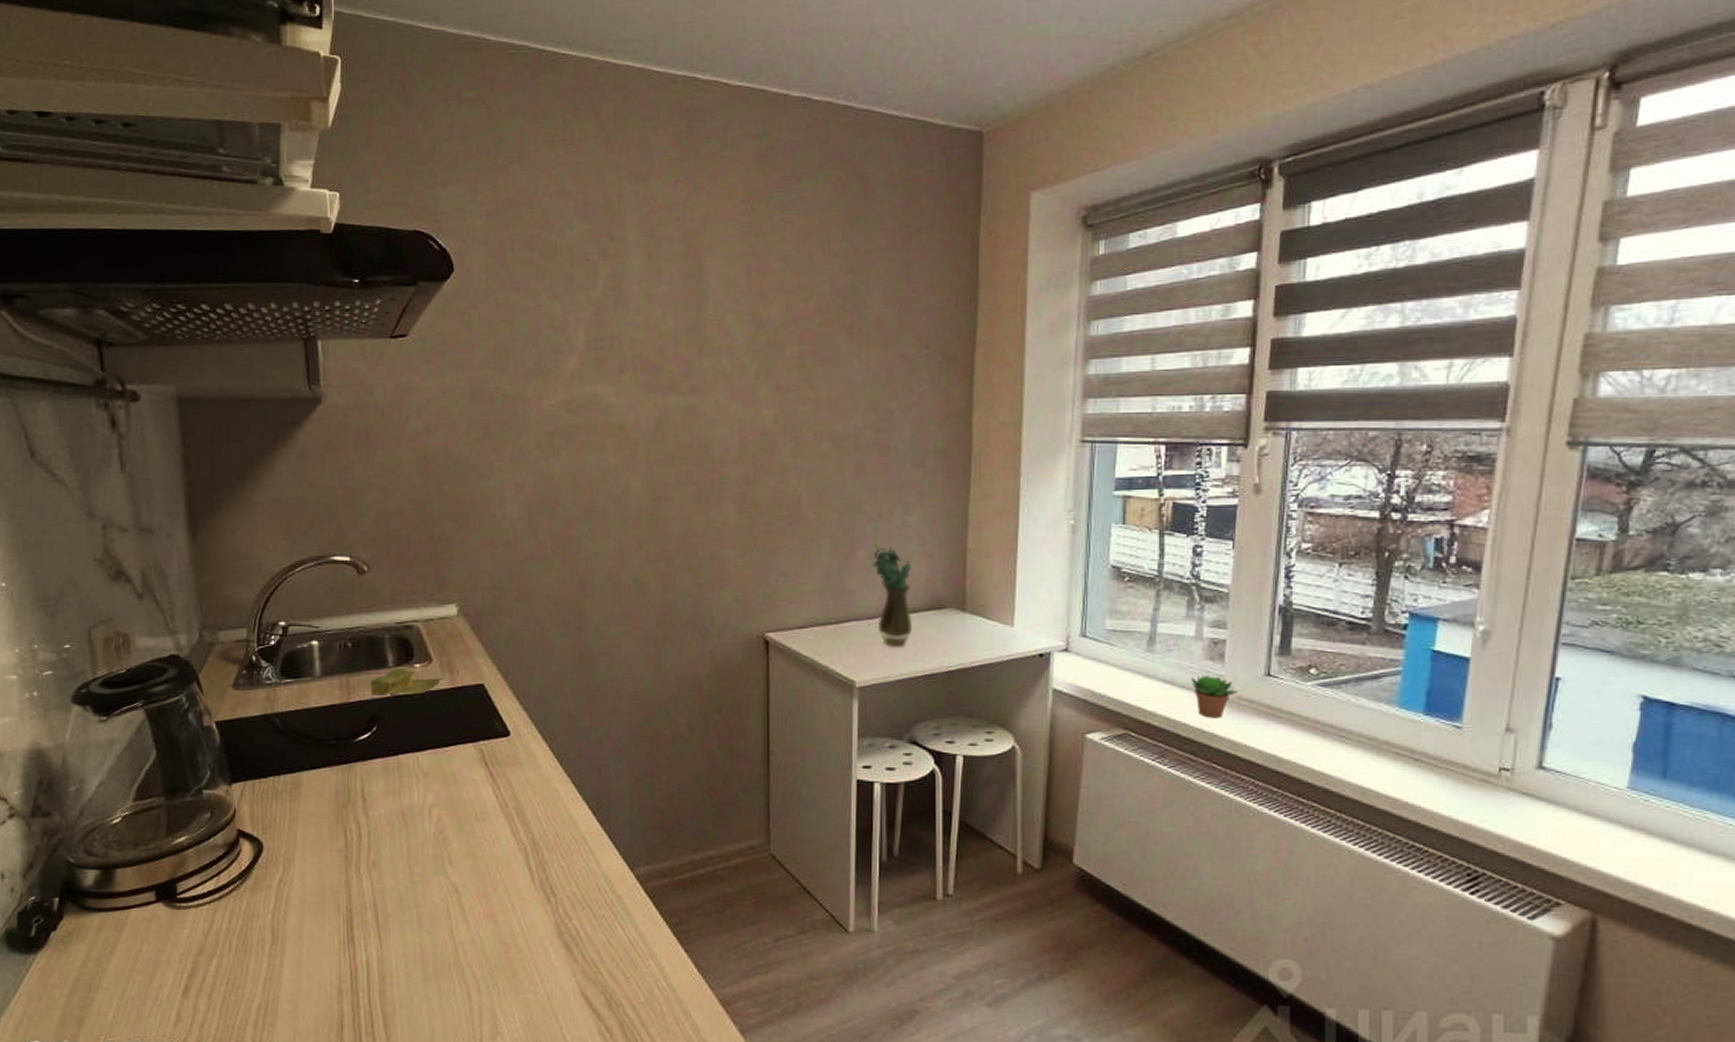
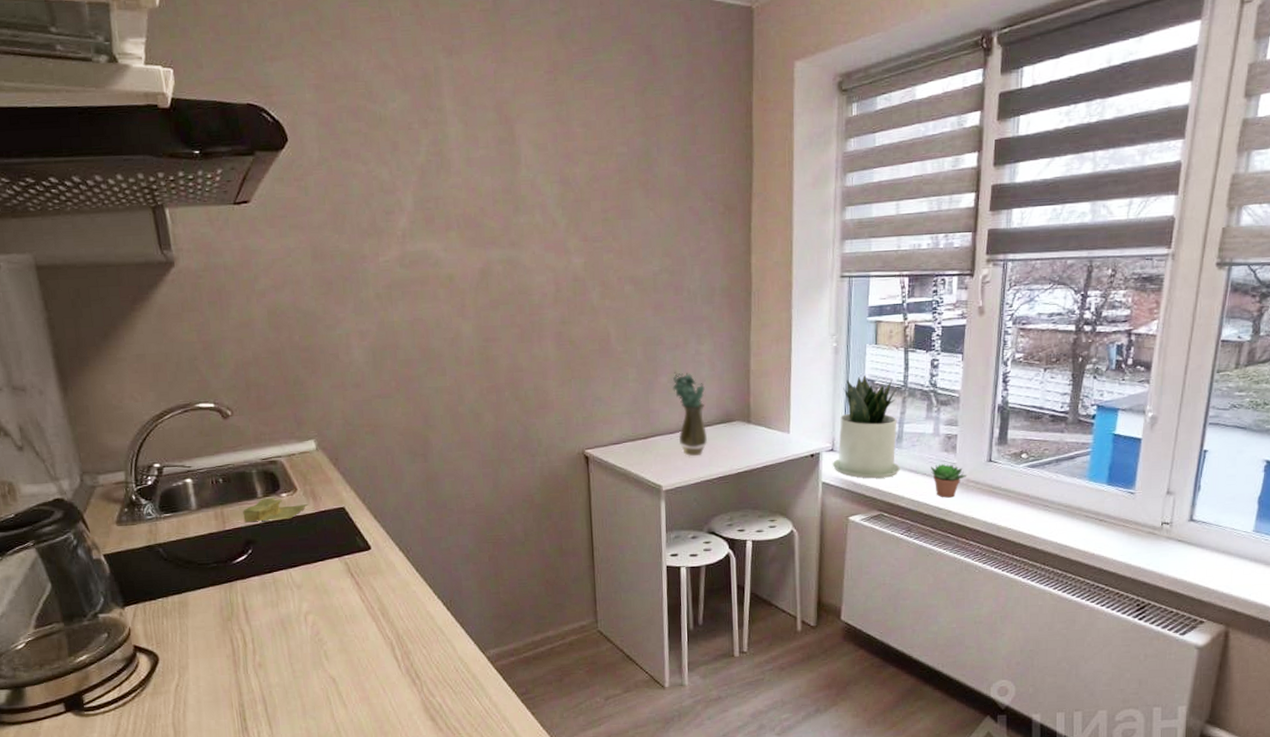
planter: none [1066,561,1152,688] -> present [832,375,900,479]

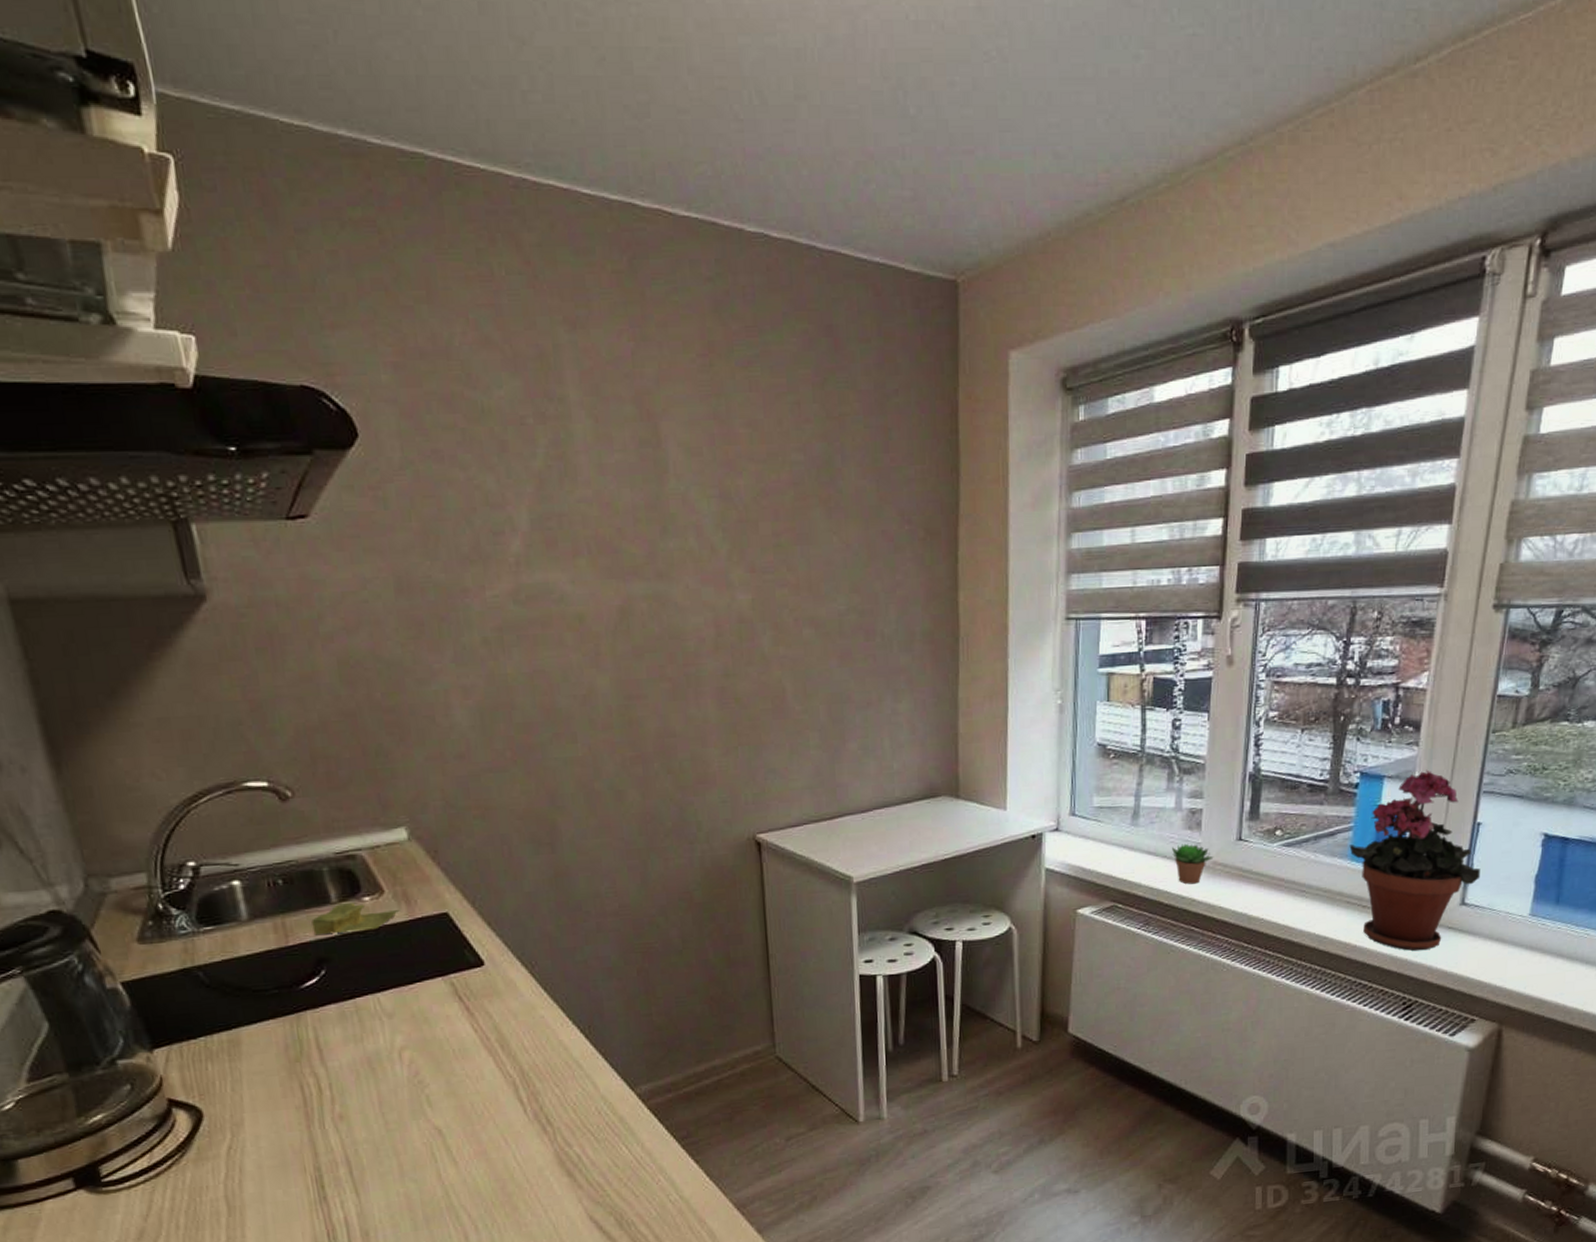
vase: present [672,371,707,456] -> none [864,735,907,840]
planter: present [832,375,900,479] -> none [1057,739,1137,864]
potted plant: none [1087,404,1207,560] -> present [1349,769,1481,951]

